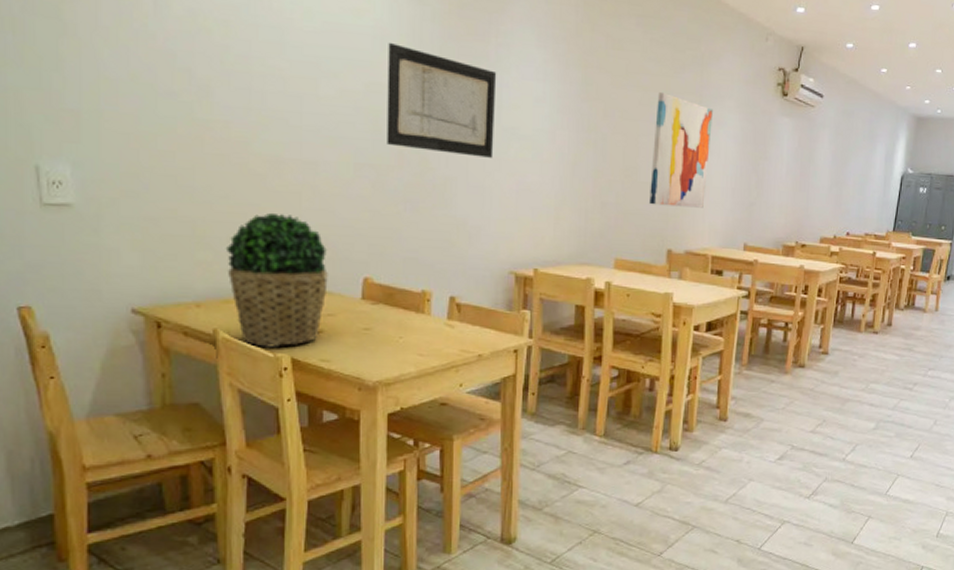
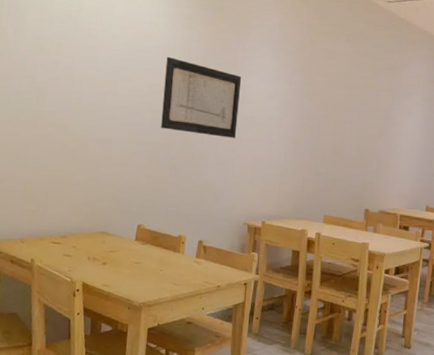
potted plant: present [225,212,328,348] -> none [44,176,113,274]
wall art: present [648,91,713,208] -> none [351,89,403,178]

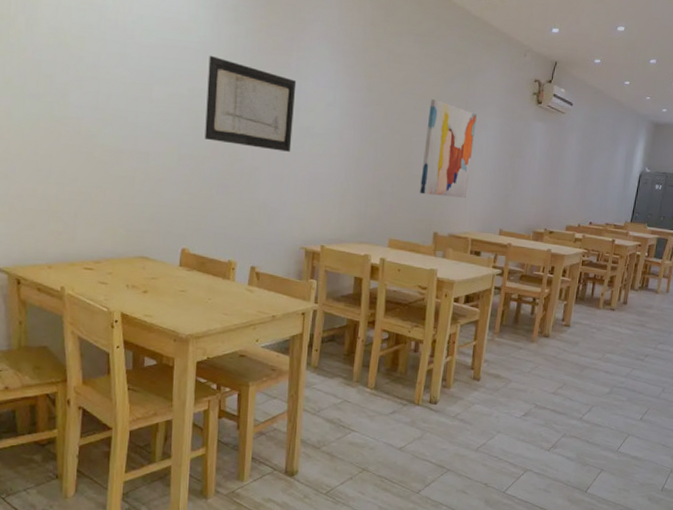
wall art: none [351,89,403,178] -> present [419,98,477,198]

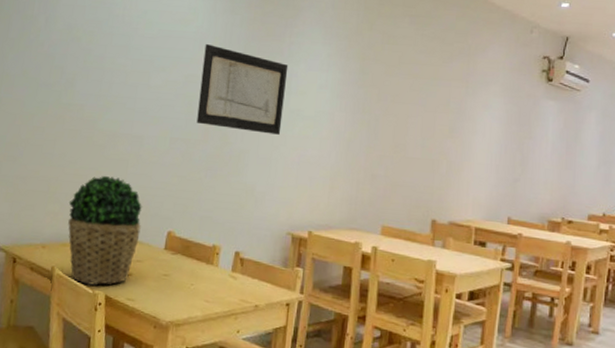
potted plant: none [73,193,153,304] -> present [68,175,142,286]
wall art: present [419,98,477,198] -> none [415,79,479,183]

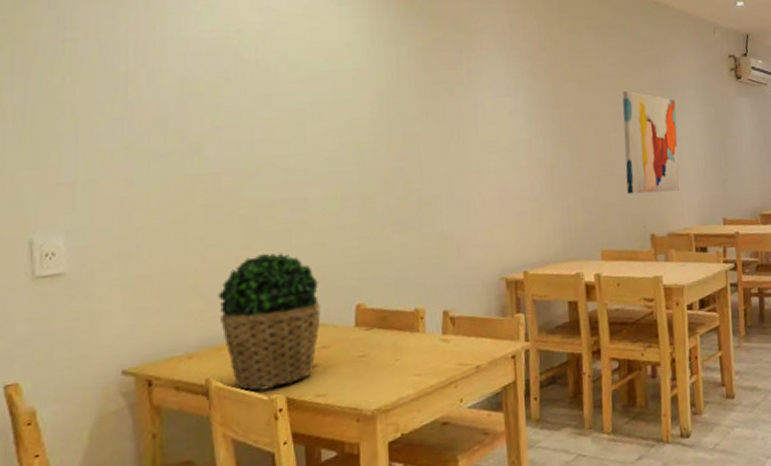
wall art: present [196,43,289,135] -> none [368,81,475,174]
wall art: none [415,79,479,183] -> present [622,90,679,195]

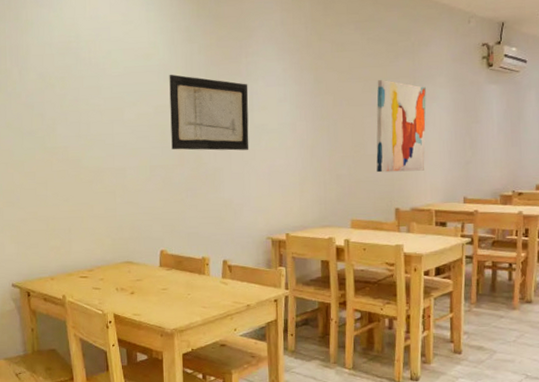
potted plant: present [217,253,321,391] -> none [68,208,136,307]
wall art: none [368,81,475,174] -> present [169,74,249,151]

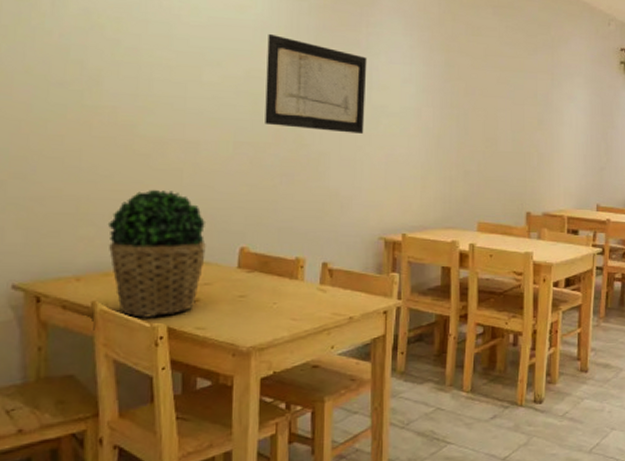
potted plant: none [68,208,136,307] -> present [107,189,206,318]
wall art: present [376,79,426,173] -> none [507,71,564,174]

